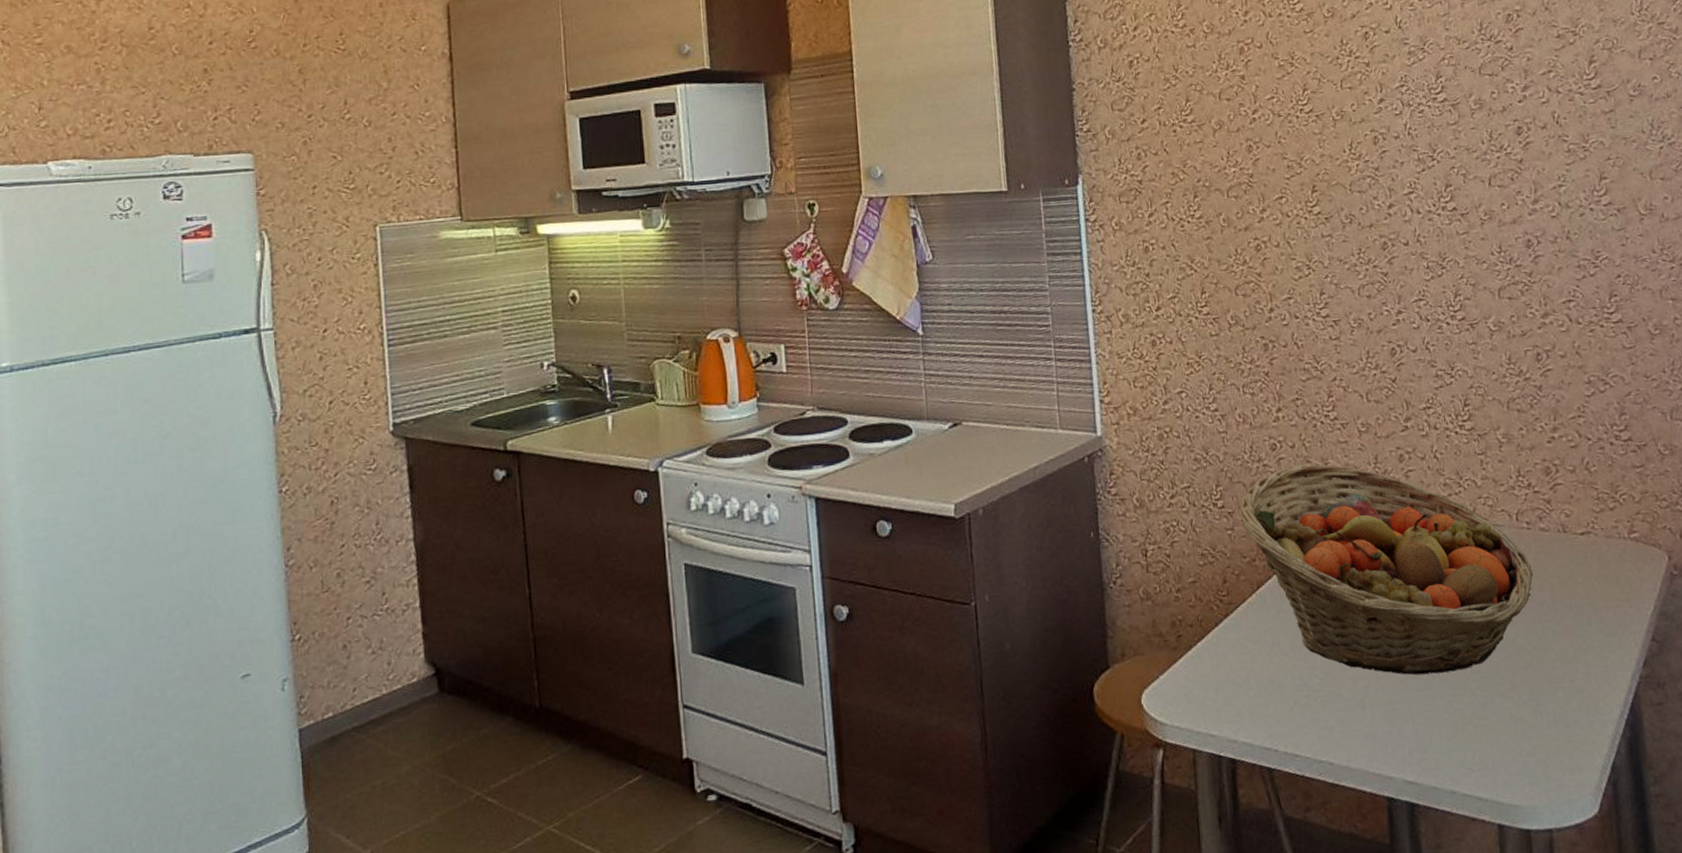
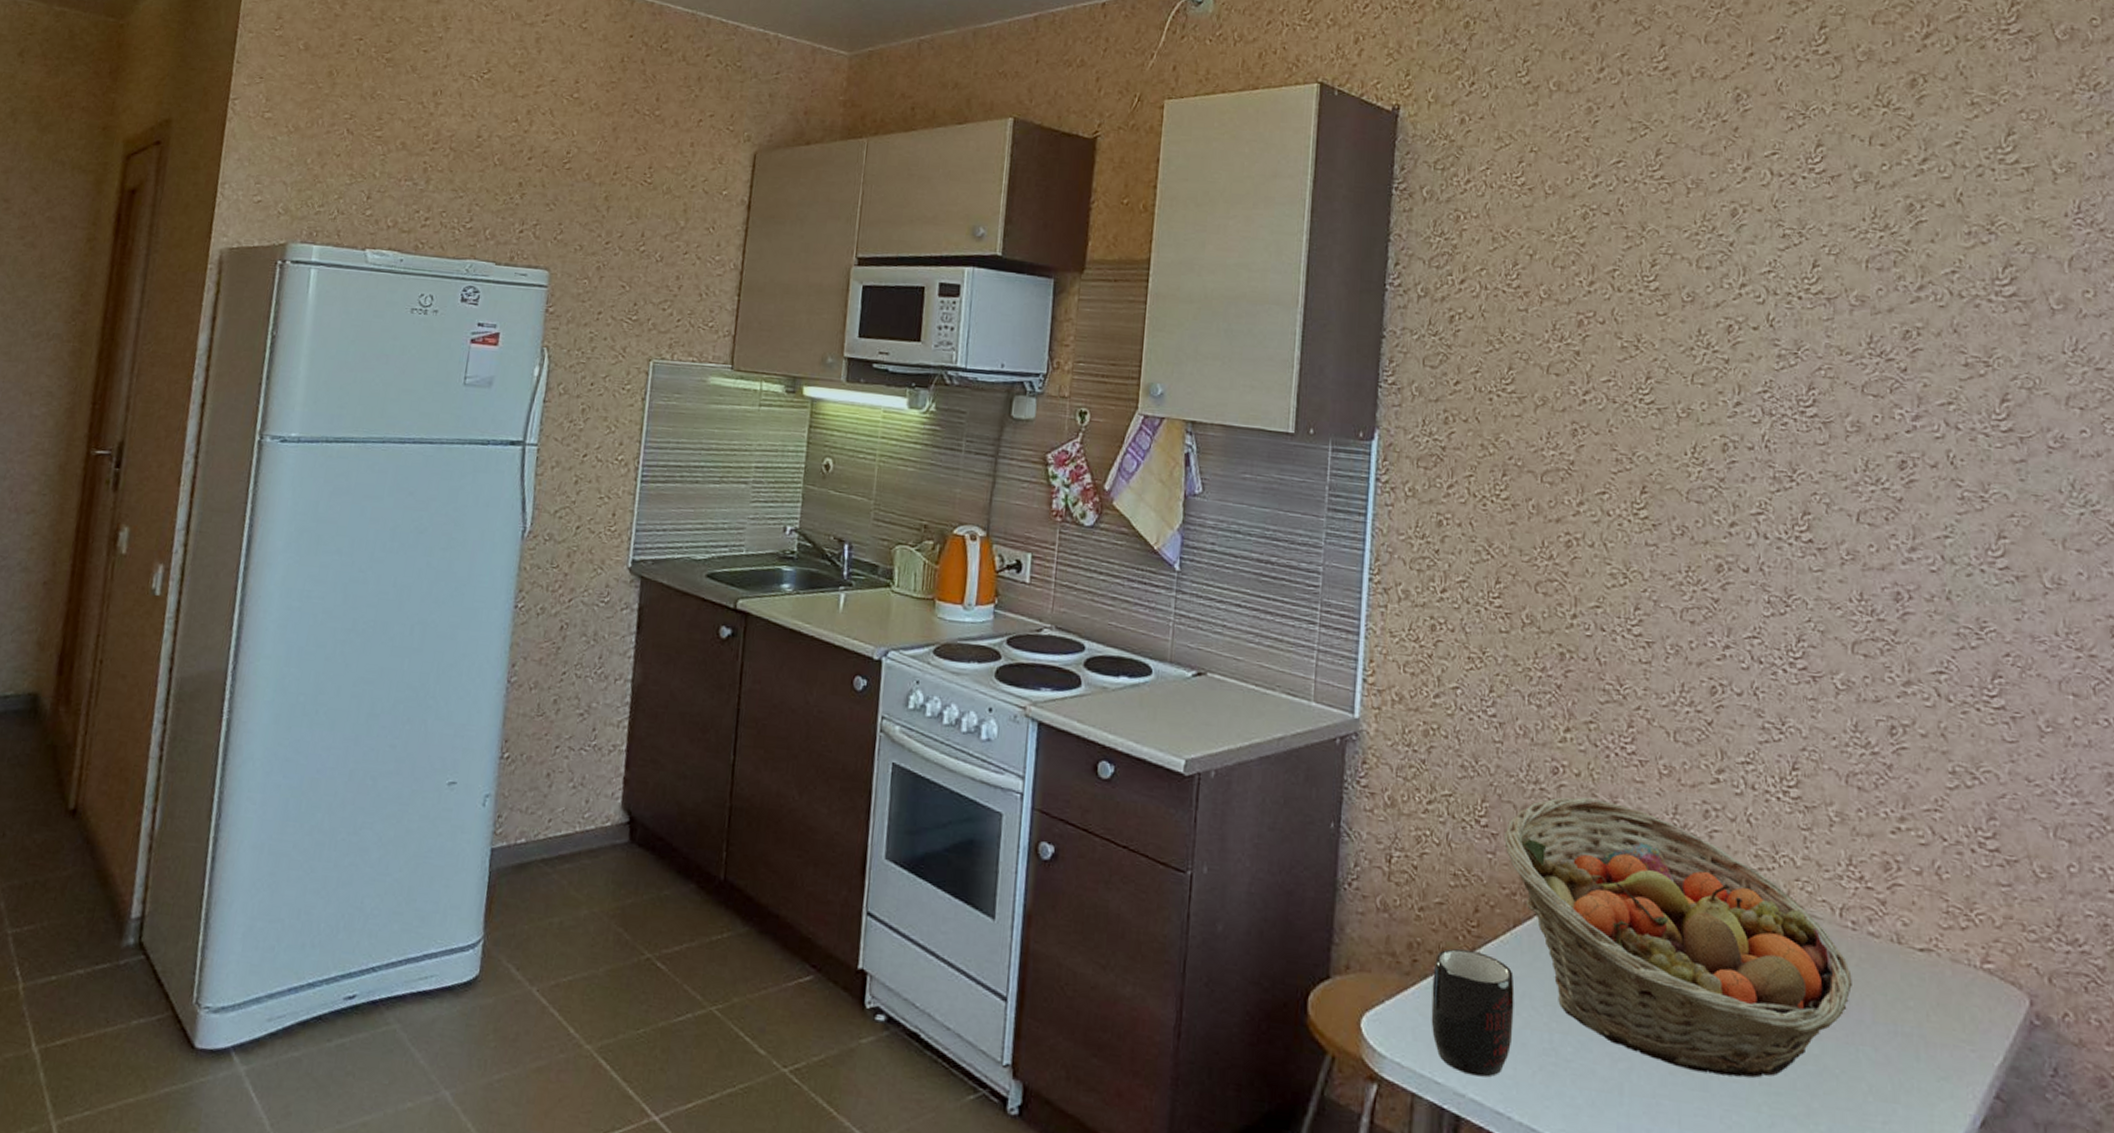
mug: none [1196,616,1269,723] -> present [1431,948,1515,1077]

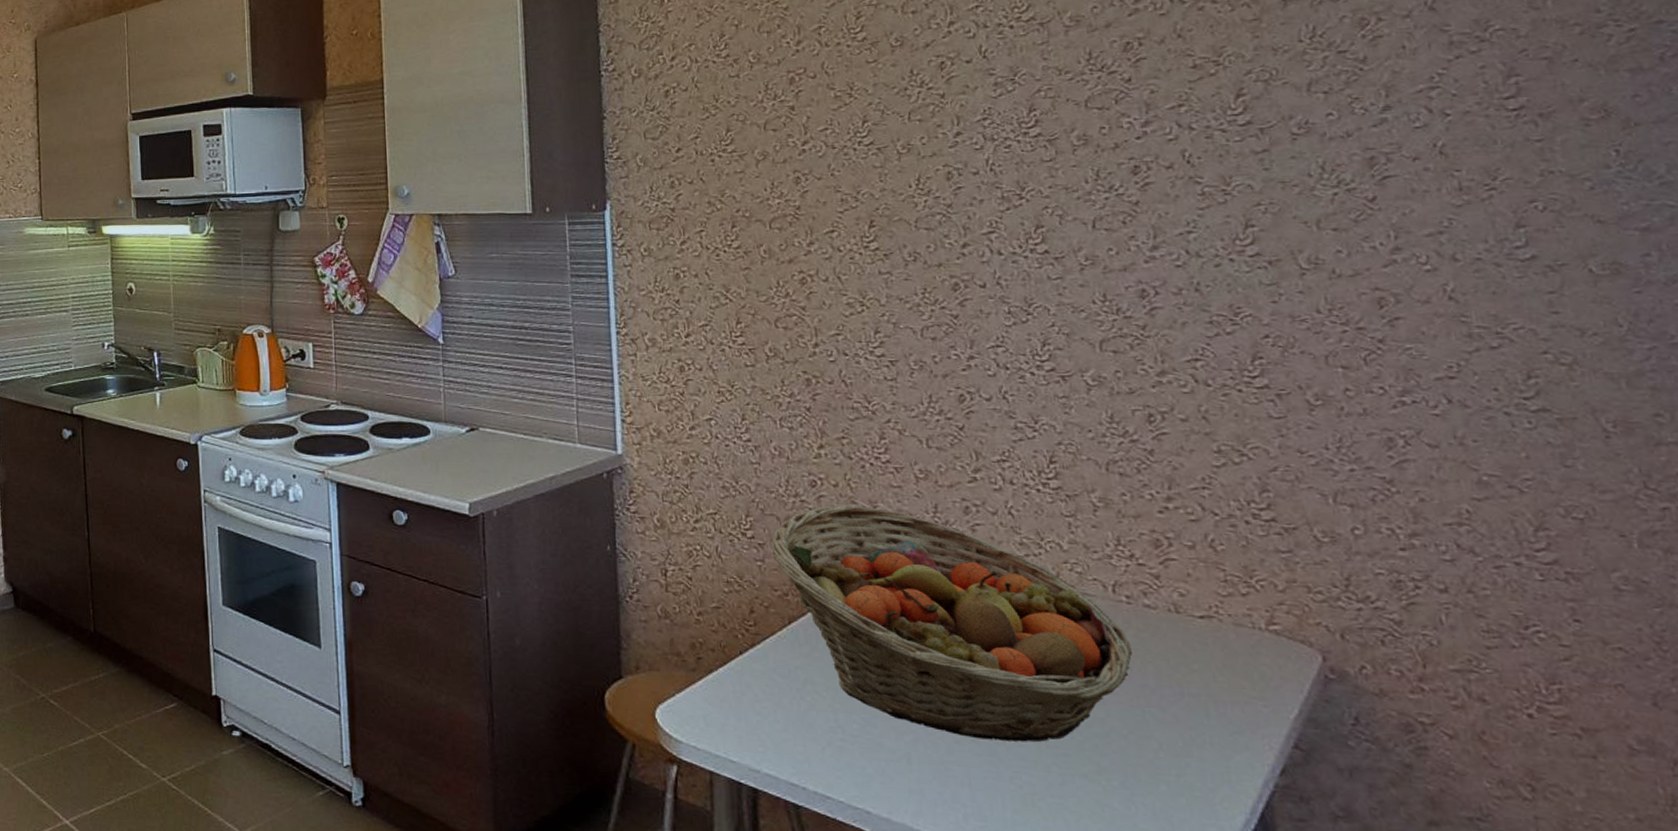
mug: present [1431,948,1515,1077] -> none [717,645,799,754]

